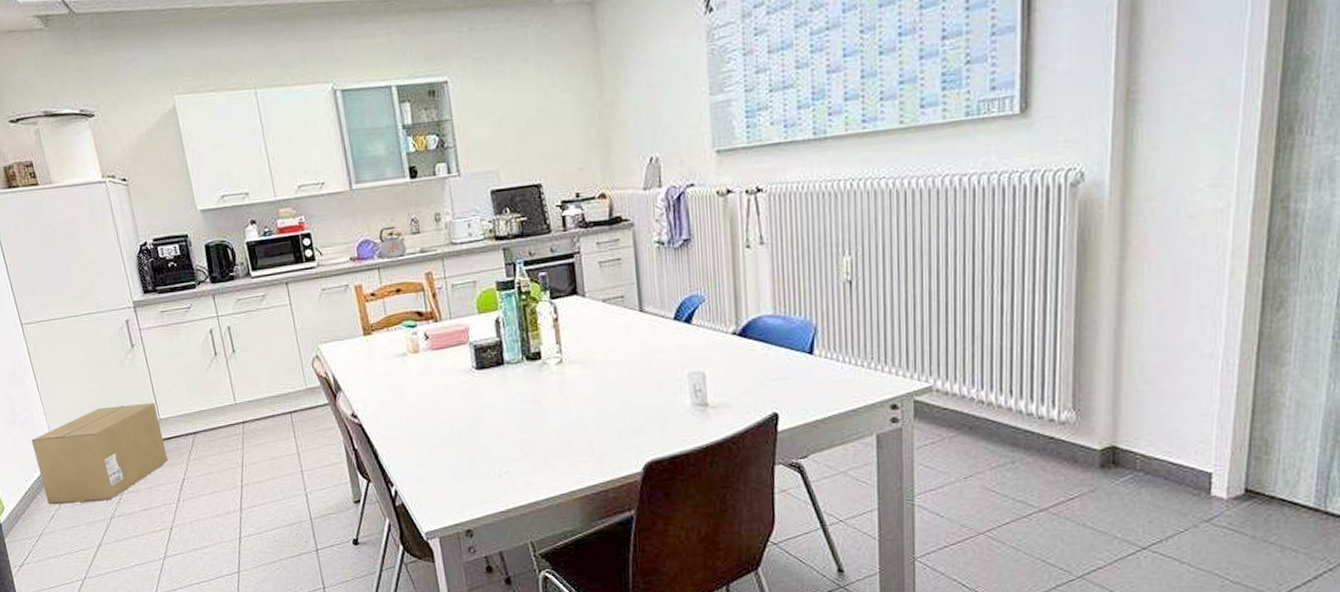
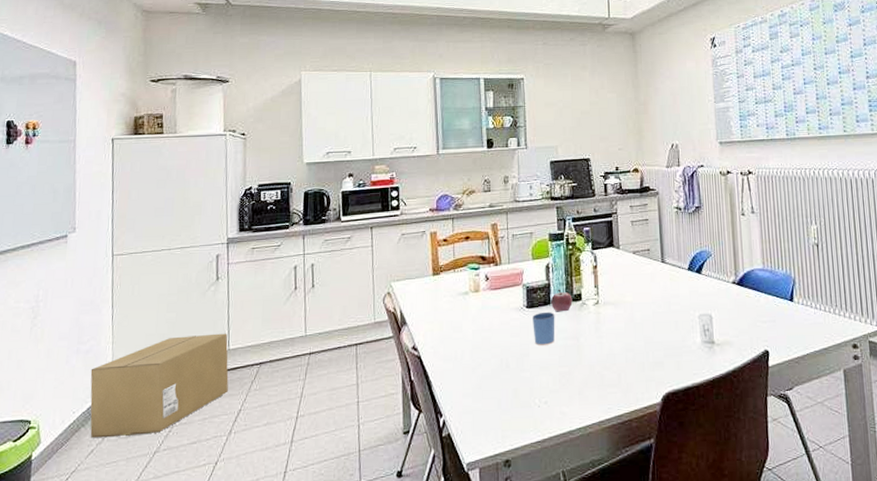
kettle: present [378,226,407,258] -> none [456,184,478,211]
mug: none [484,373,512,412] -> present [533,311,555,346]
fruit: none [503,347,531,374] -> present [550,289,573,312]

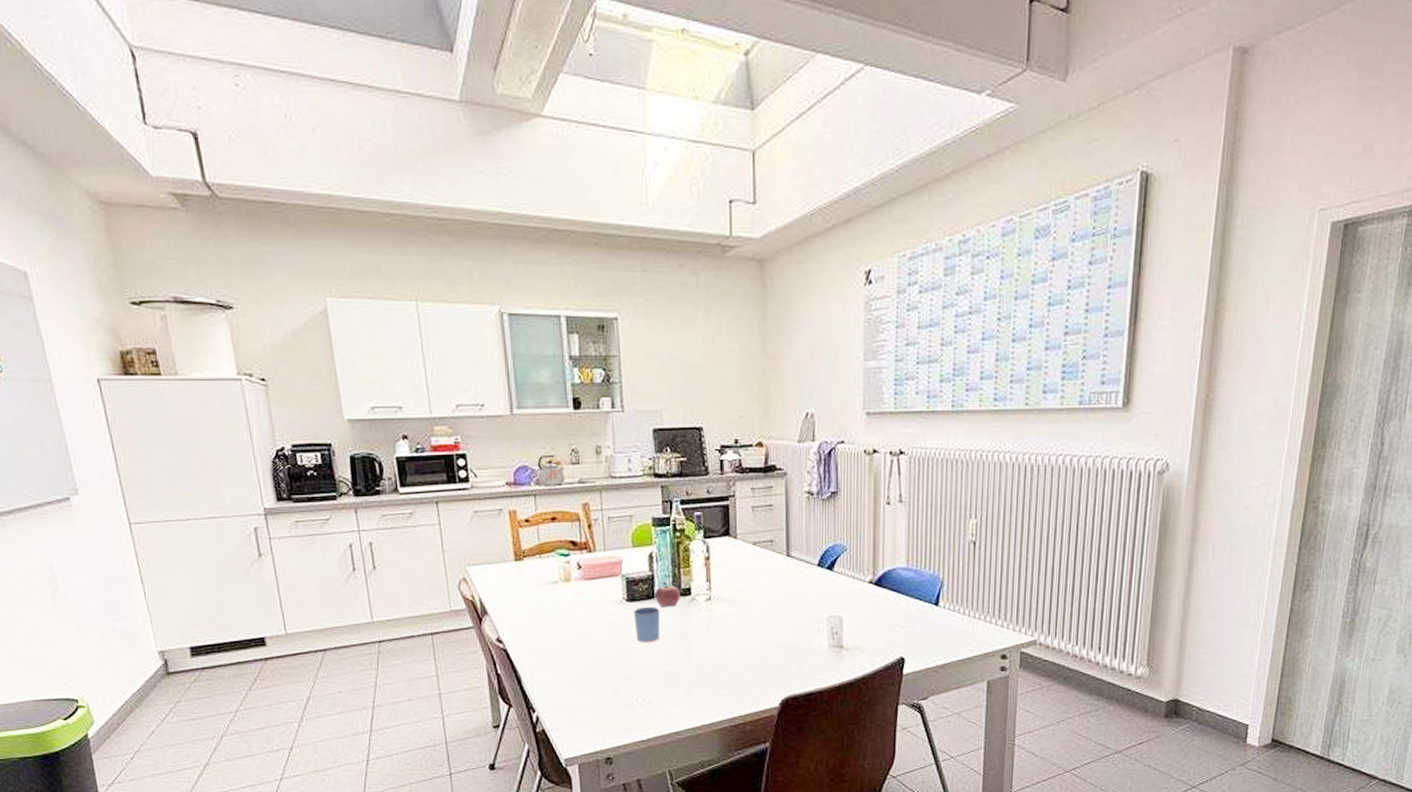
box: present [90,333,229,439] -> none [132,616,292,720]
kettle: none [456,184,478,211] -> present [537,454,565,486]

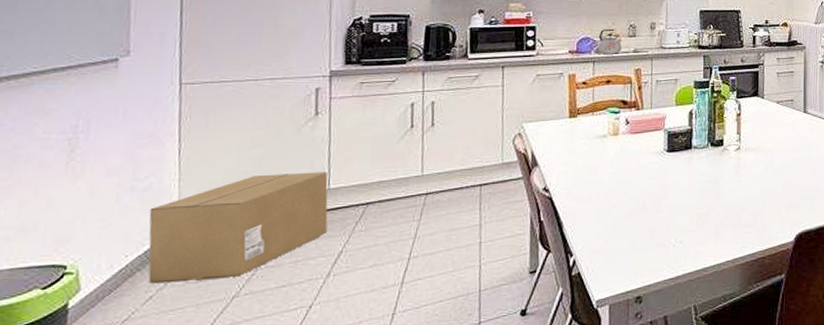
box: none [132,616,292,720] -> present [148,171,328,284]
mug: present [634,606,661,644] -> none [672,156,696,189]
fruit: present [654,582,681,607] -> none [691,134,714,157]

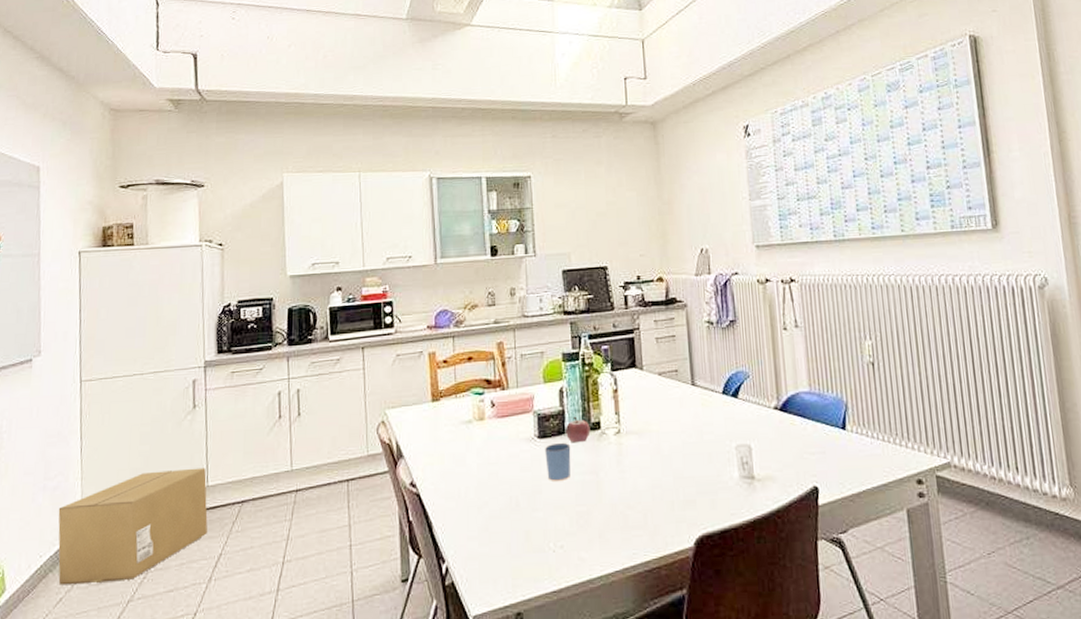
kettle: present [598,28,622,54] -> none [456,298,481,328]
mug: none [672,156,696,189] -> present [545,442,571,482]
fruit: none [691,134,714,157] -> present [565,416,590,443]

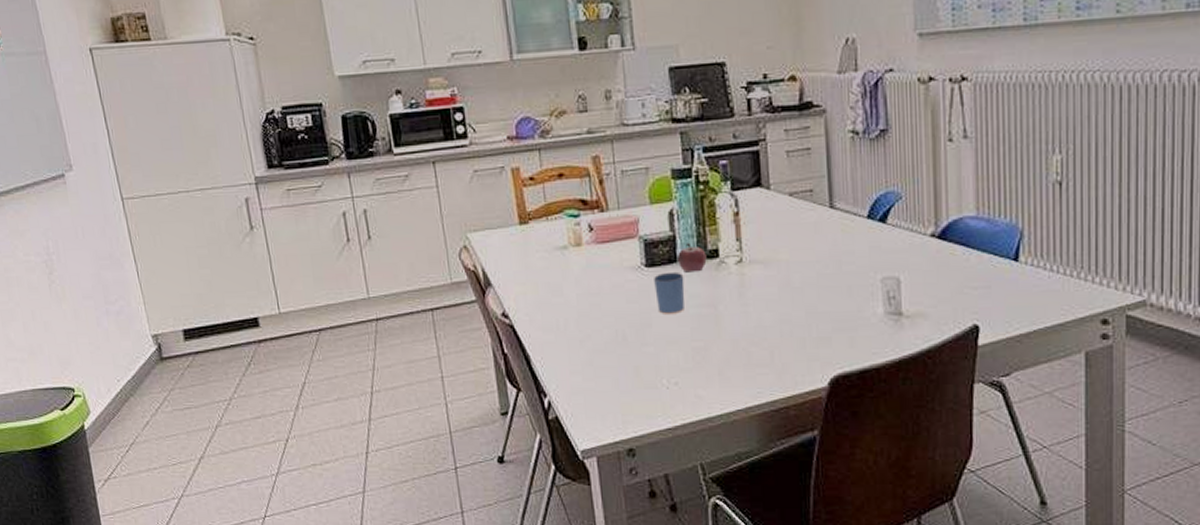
box: present [58,467,208,586] -> none [126,294,287,409]

